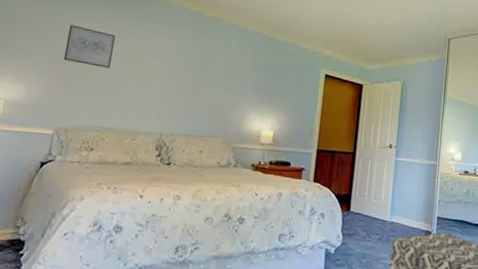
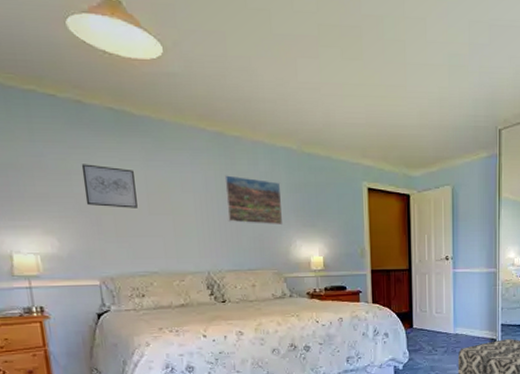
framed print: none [191,49,247,99] -> present [224,175,283,226]

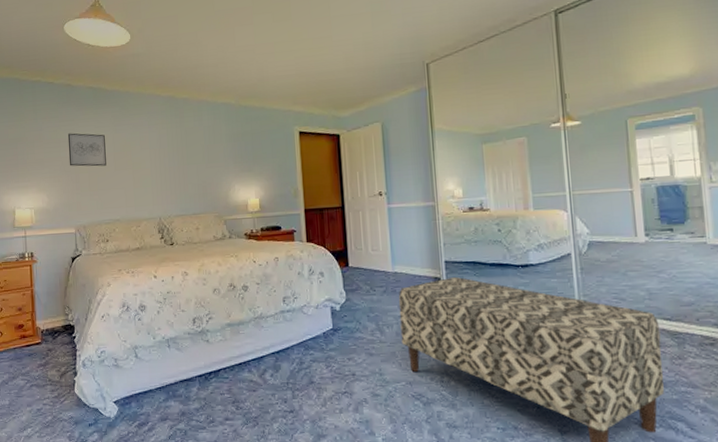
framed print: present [224,175,283,226] -> none [175,131,224,173]

